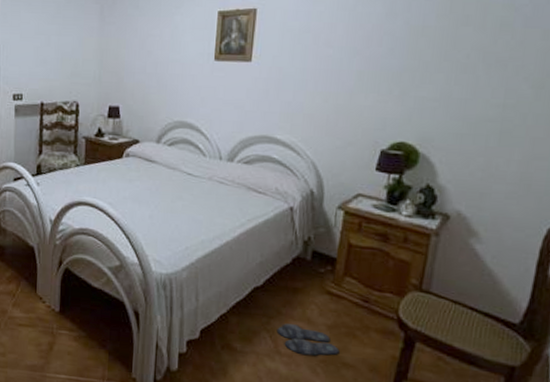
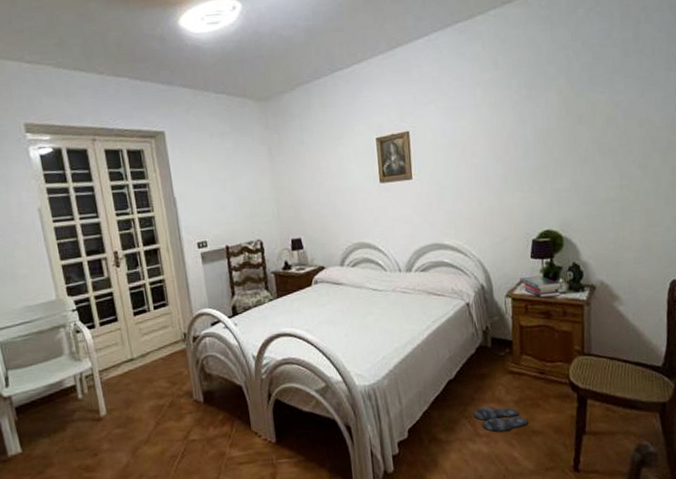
books: none [357,189,407,219] -> present [519,275,561,298]

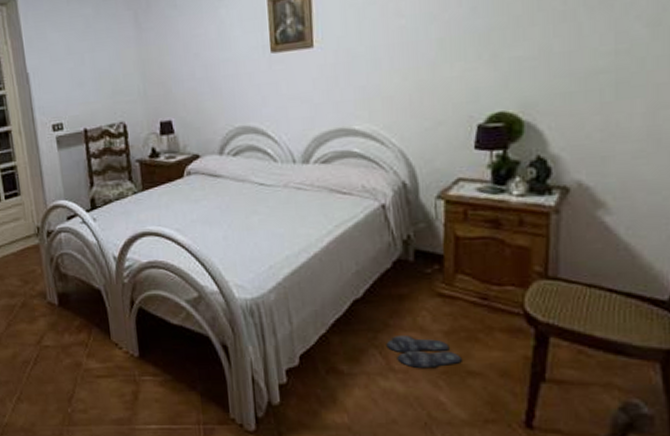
books: present [519,275,561,298] -> none [456,172,517,202]

